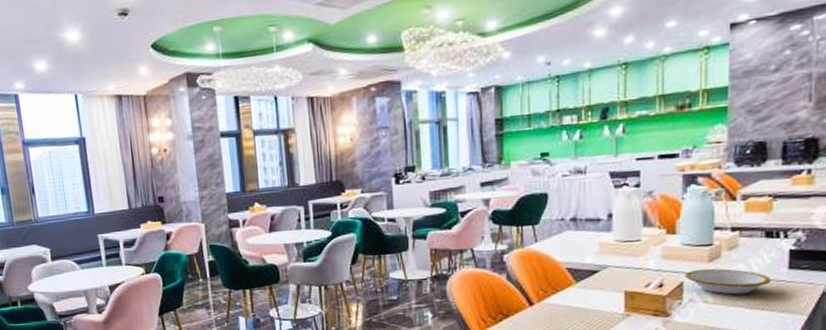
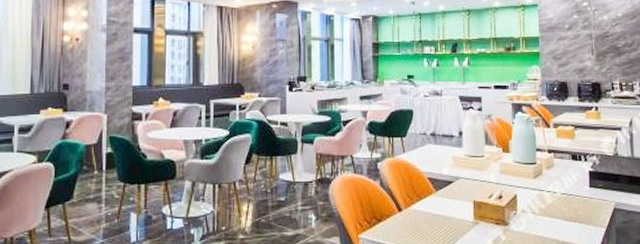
bowl: present [684,268,771,295] -> none [517,183,579,208]

